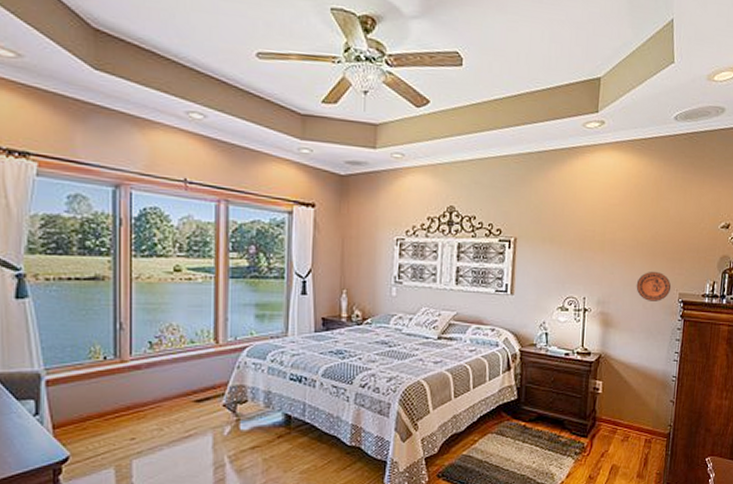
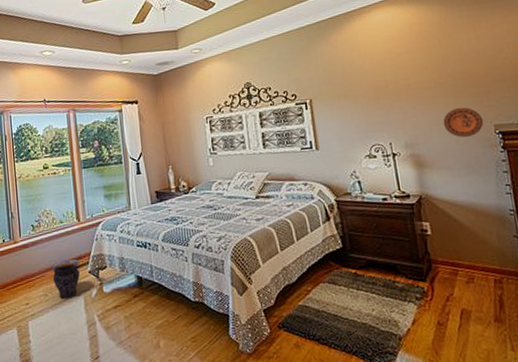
vase: none [172,388,212,435] -> present [51,259,80,299]

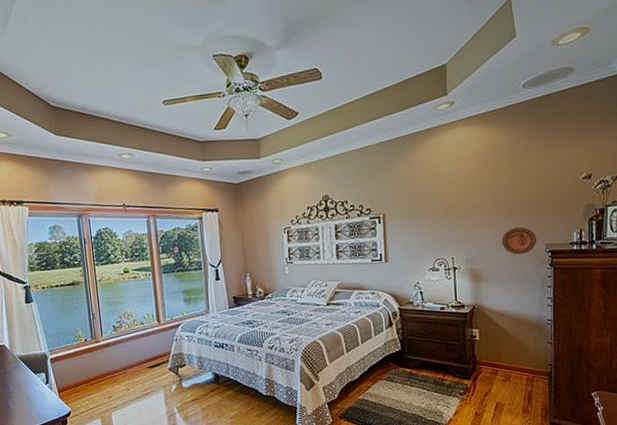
vase: present [51,259,80,299] -> none [133,357,160,393]

